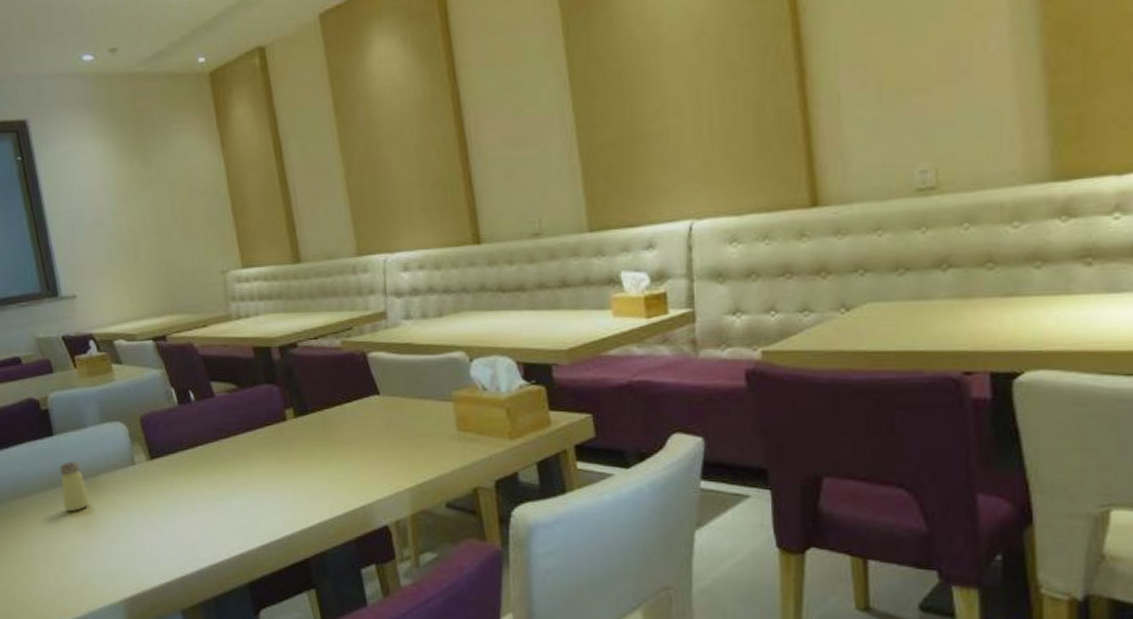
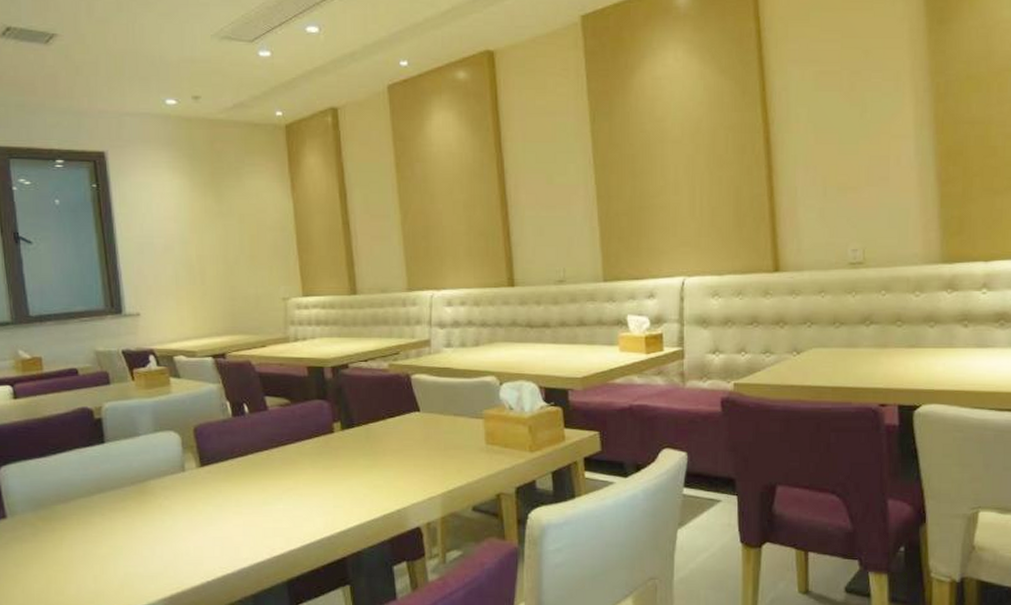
saltshaker: present [59,461,90,511] -> none [108,468,137,515]

